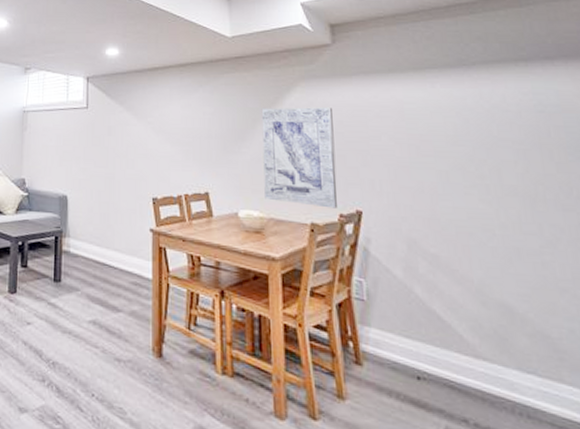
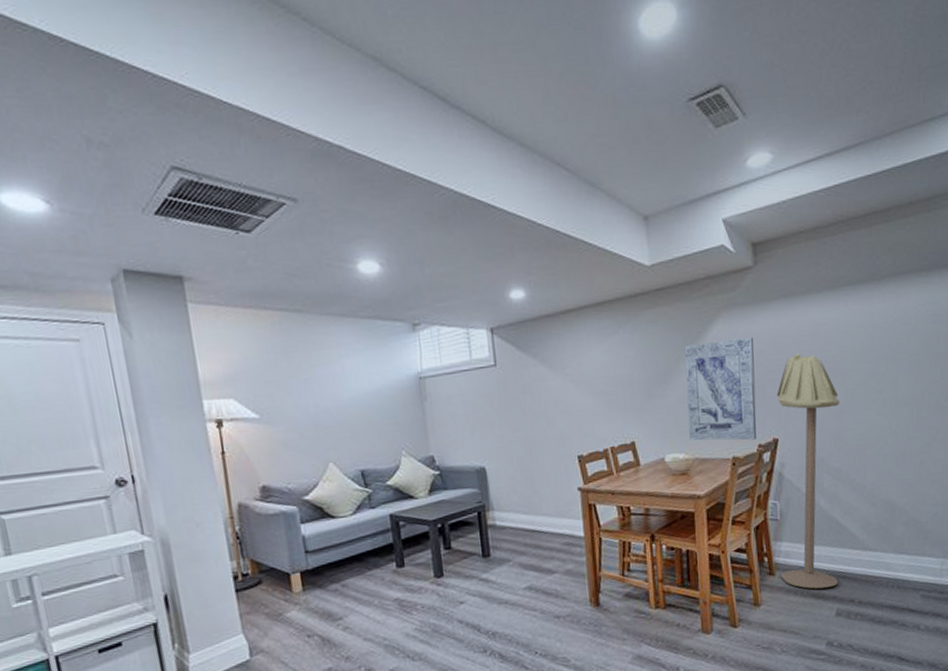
floor lamp: none [359,127,444,397] -> present [776,352,841,589]

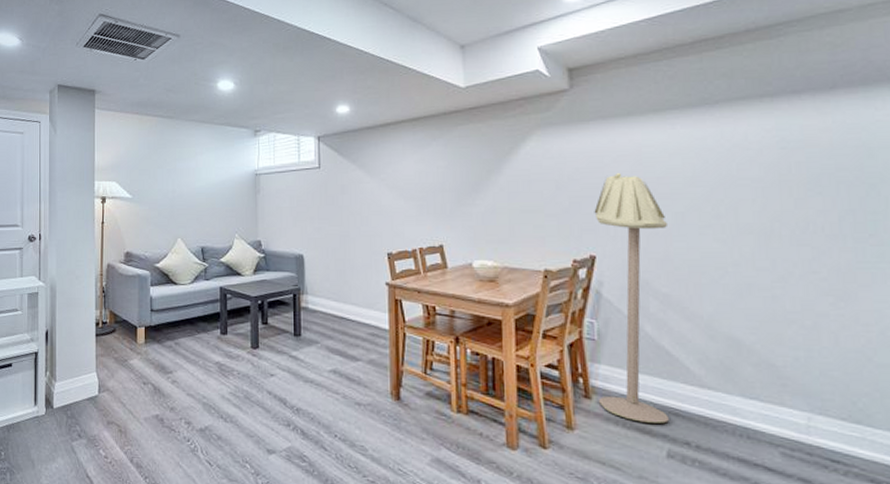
wall art: present [684,337,757,441] -> none [496,155,572,255]

